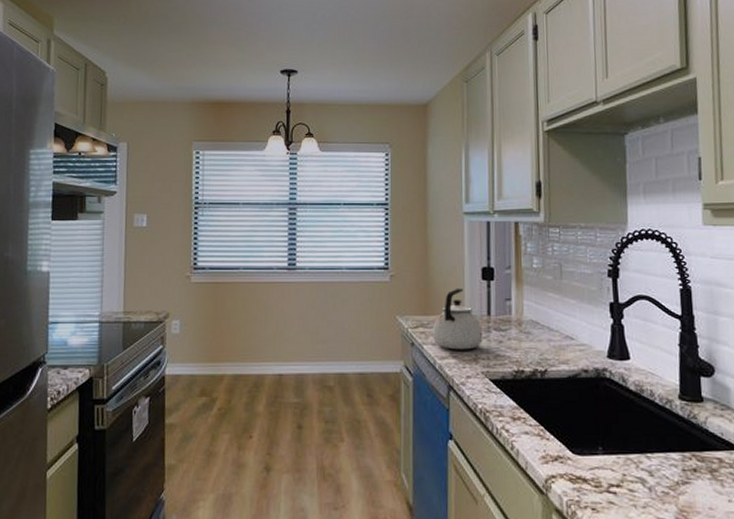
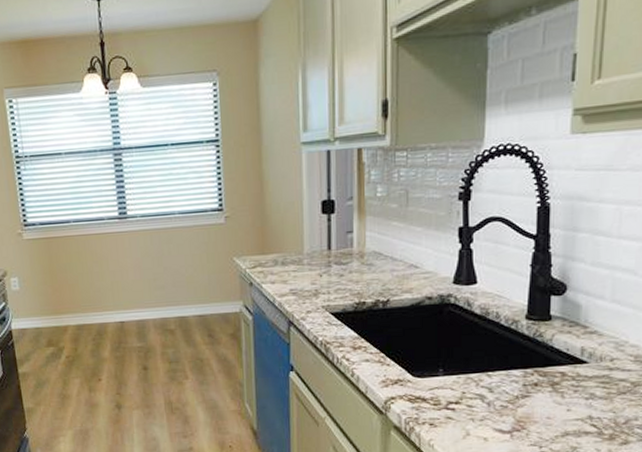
kettle: present [432,288,483,350] -> none [270,224,323,287]

